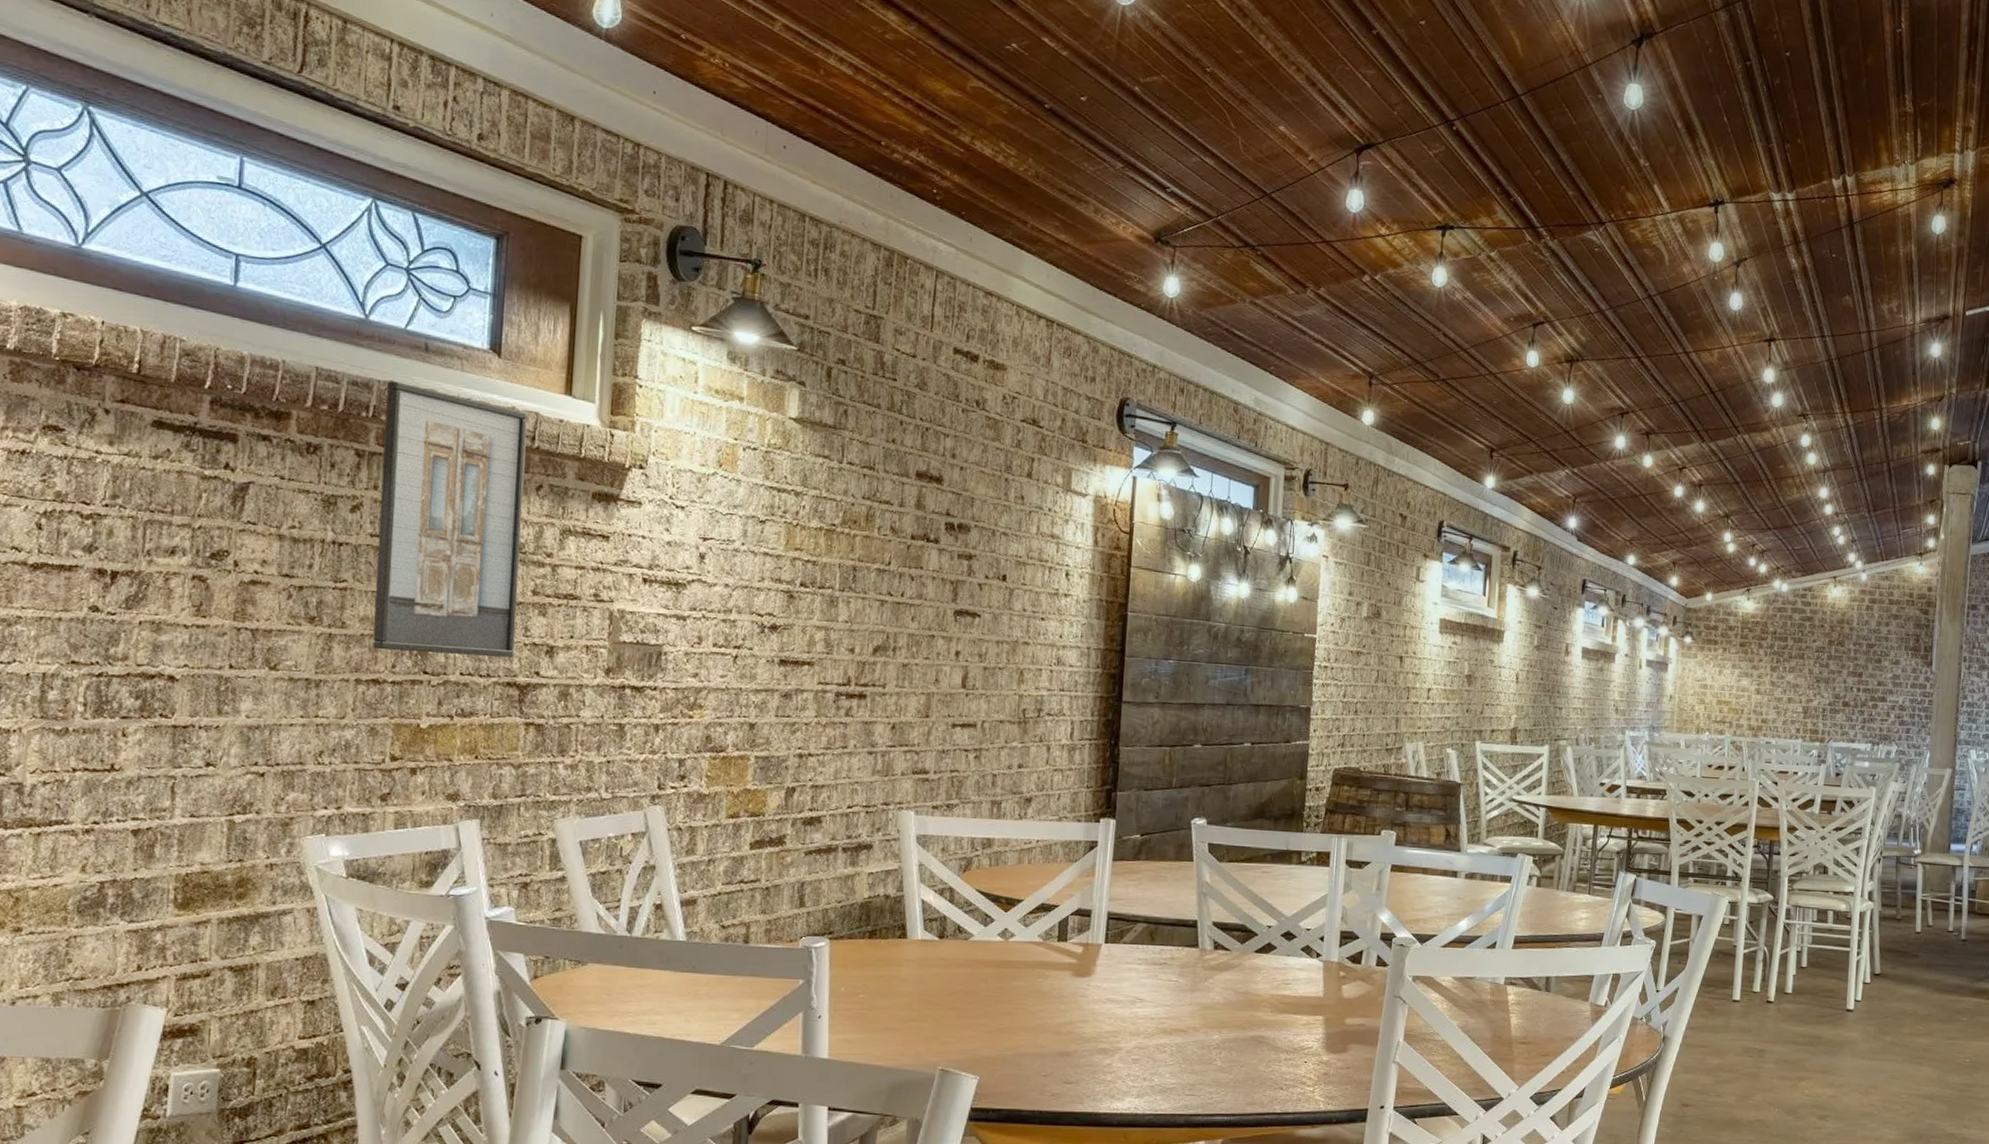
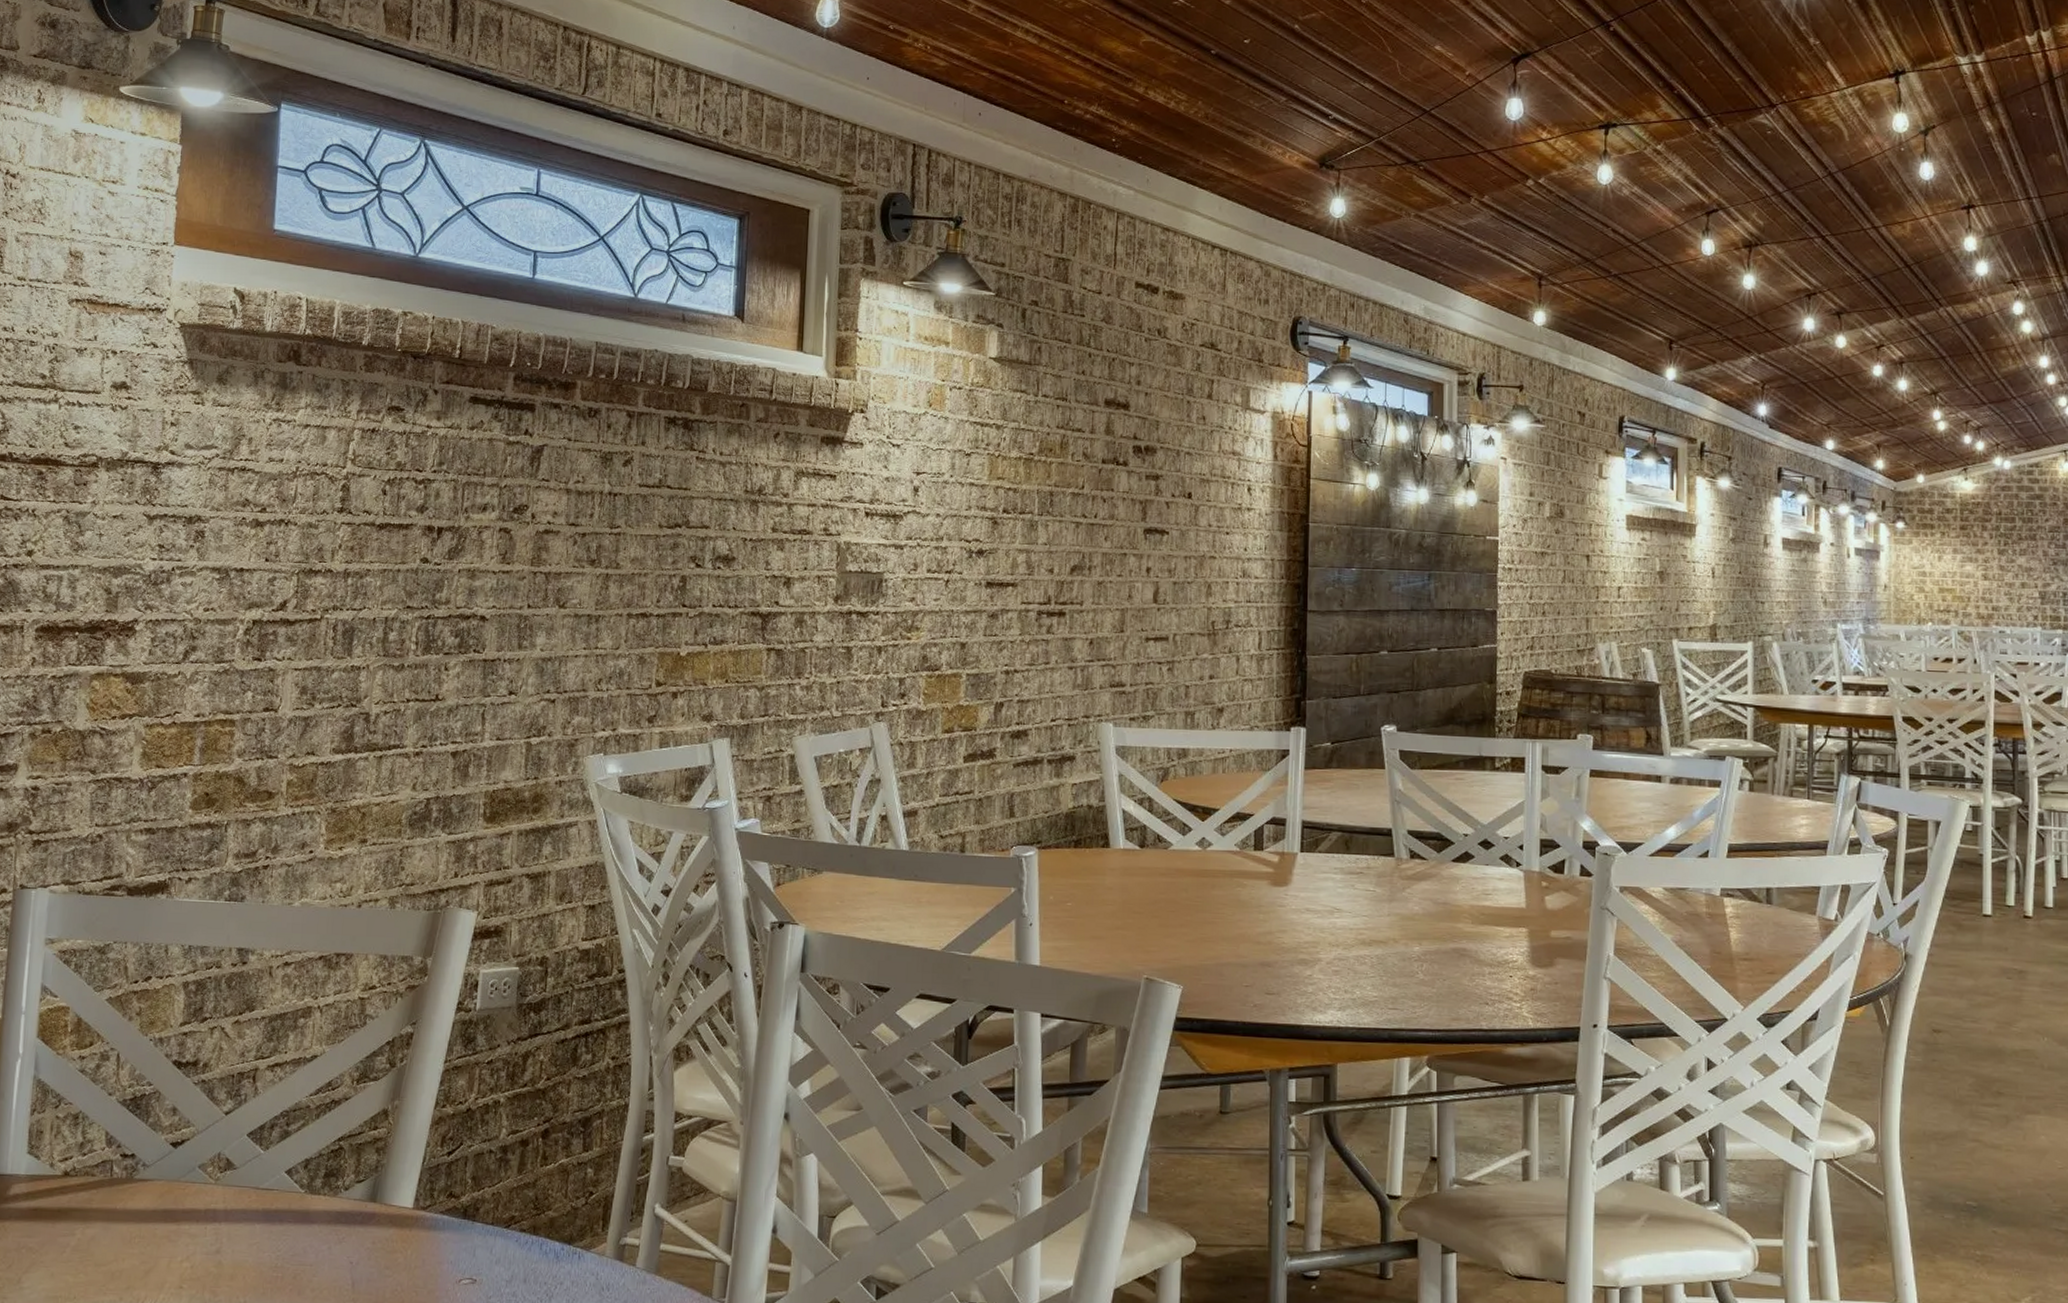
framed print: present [373,381,528,658] -> none [641,349,766,589]

